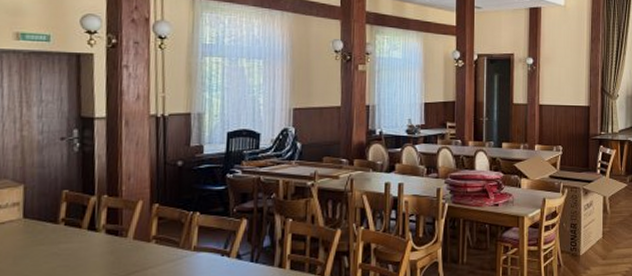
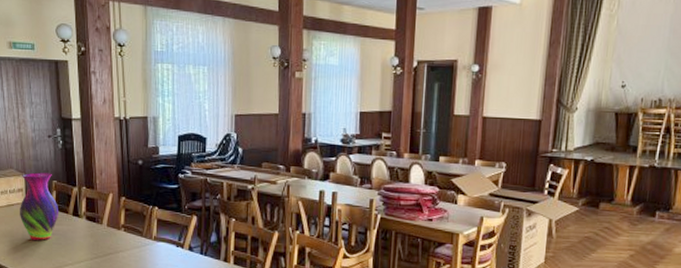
vase: none [12,181,69,264] -> present [20,172,59,240]

